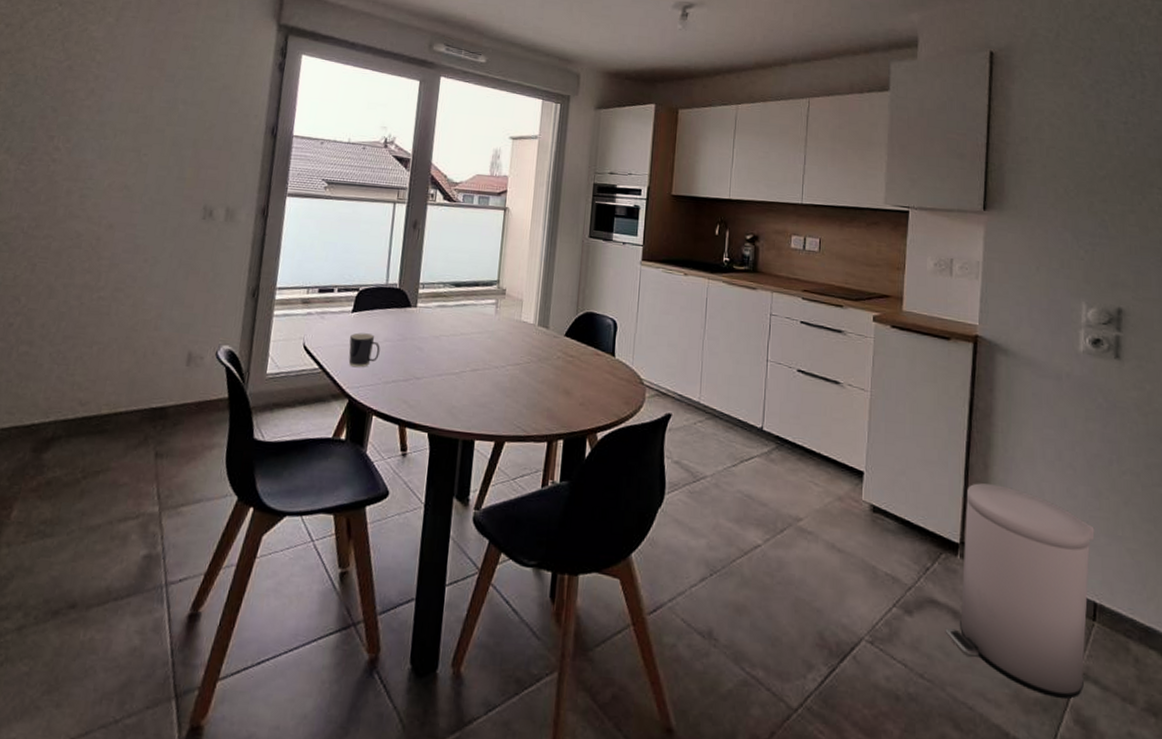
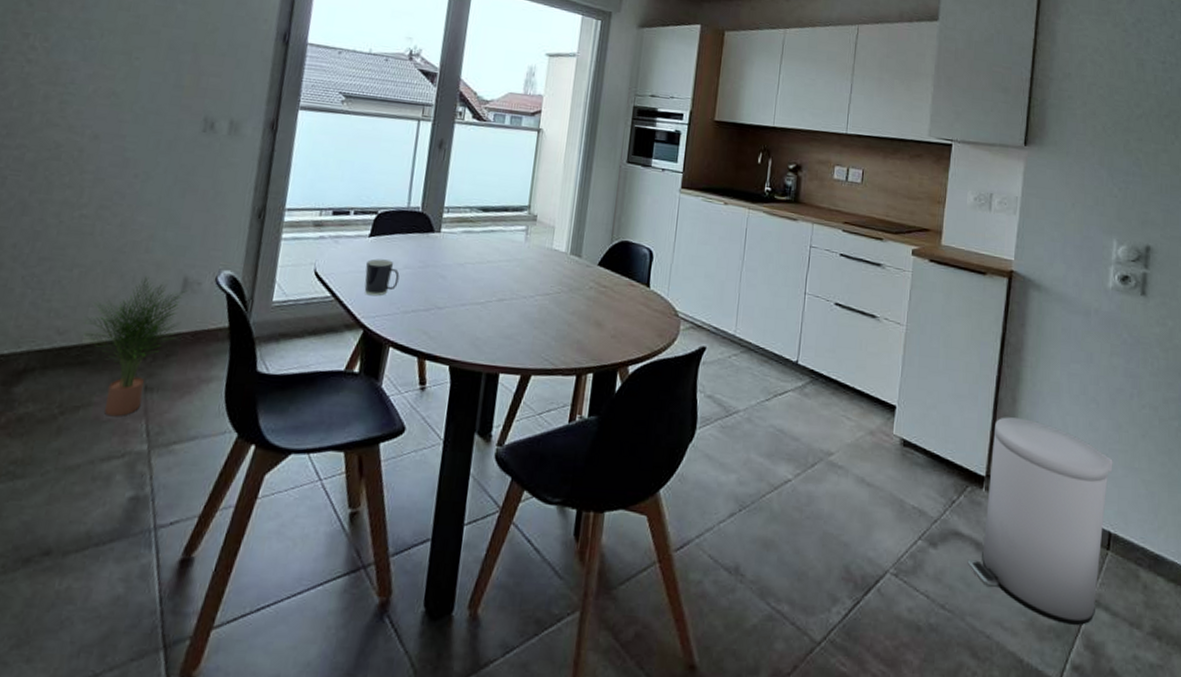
potted plant: none [102,351,192,481] -> present [83,276,188,417]

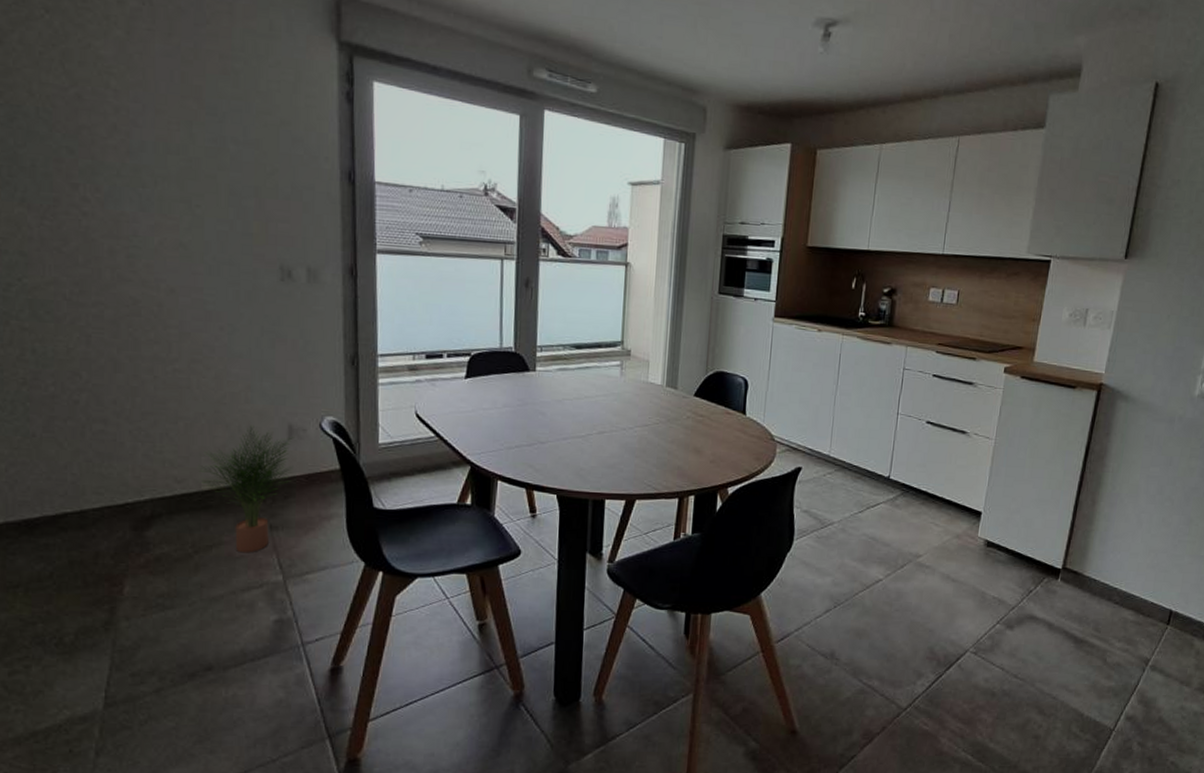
mug: present [364,258,400,296] -> none [465,399,500,435]
pedal bin: present [967,417,1113,625] -> none [1040,517,1181,685]

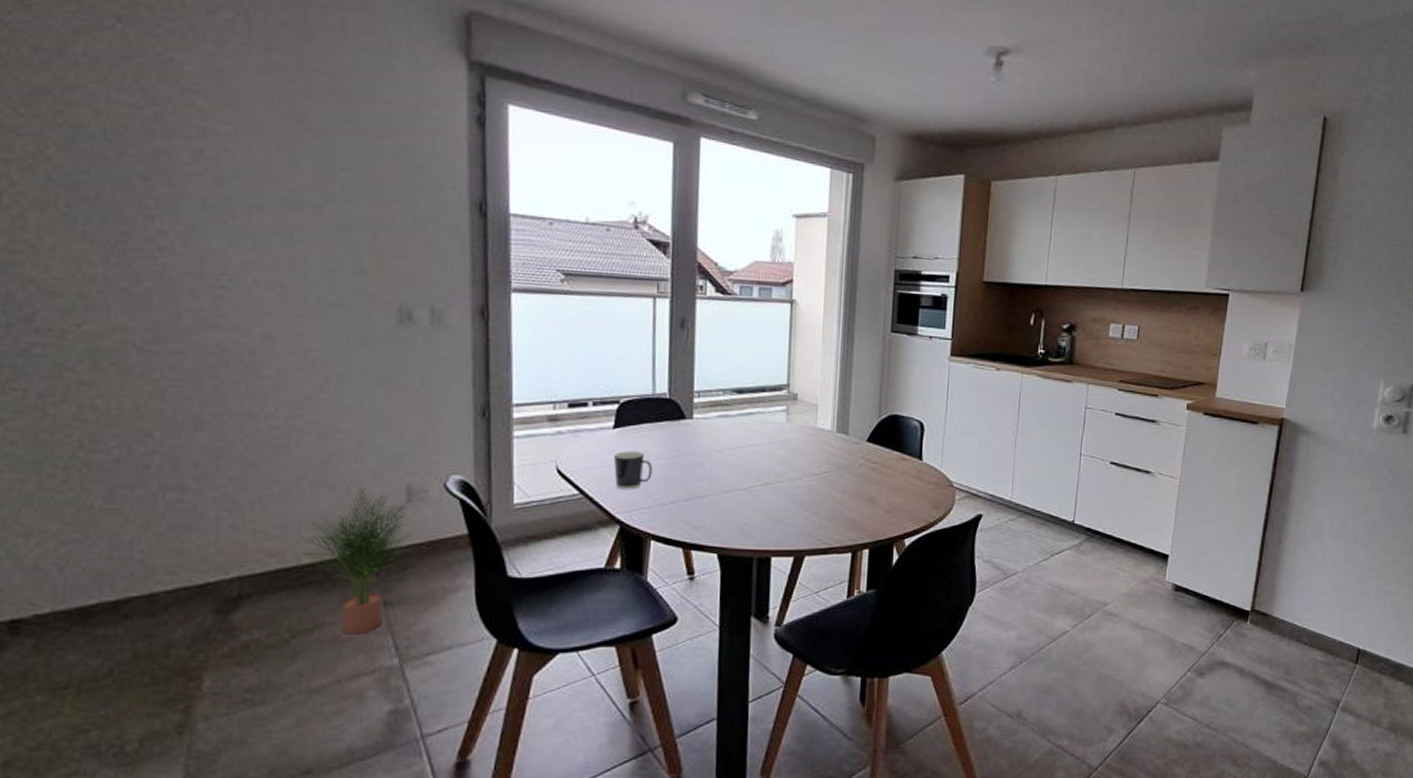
mug: none [465,399,500,435] -> present [613,451,653,490]

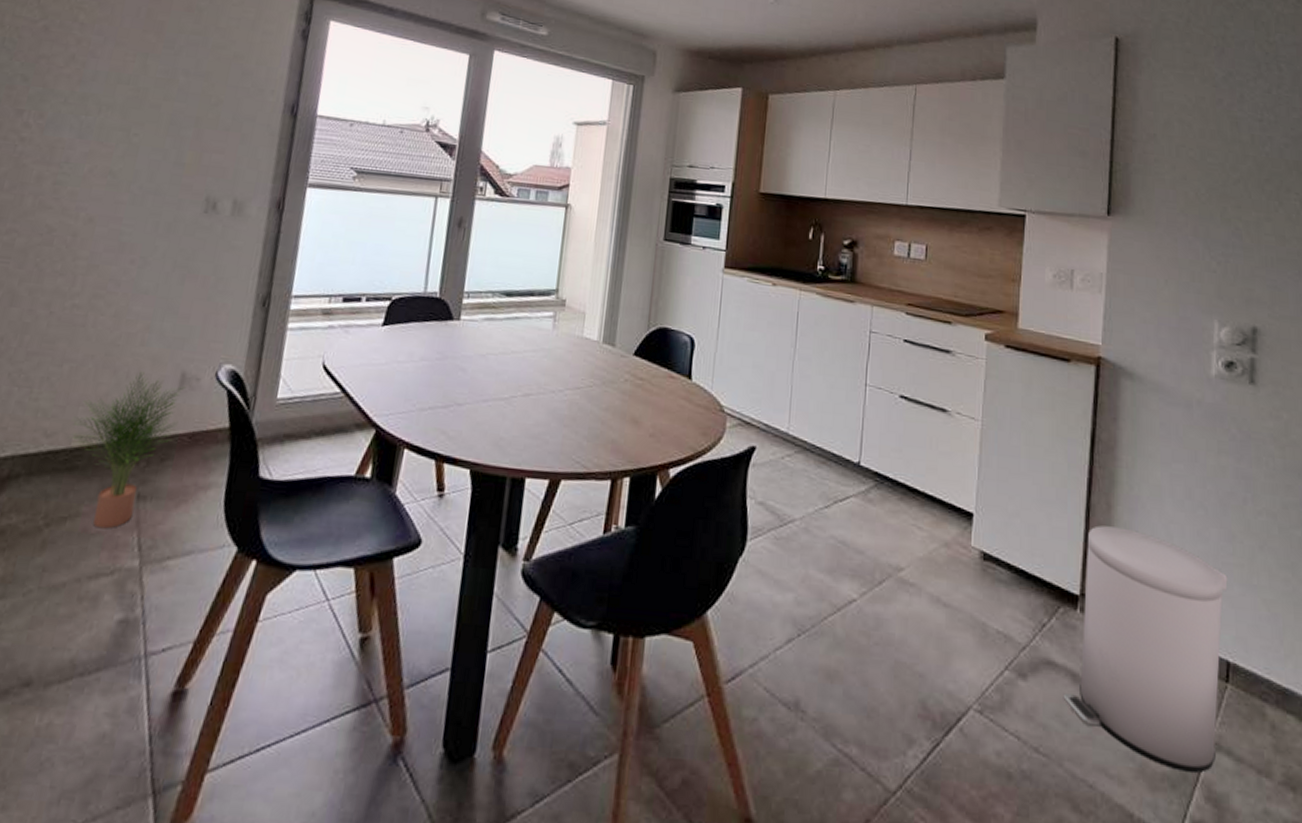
mug: present [613,451,653,490] -> none [376,350,416,392]
pedal bin: none [1231,556,1366,729] -> present [1063,525,1228,773]

